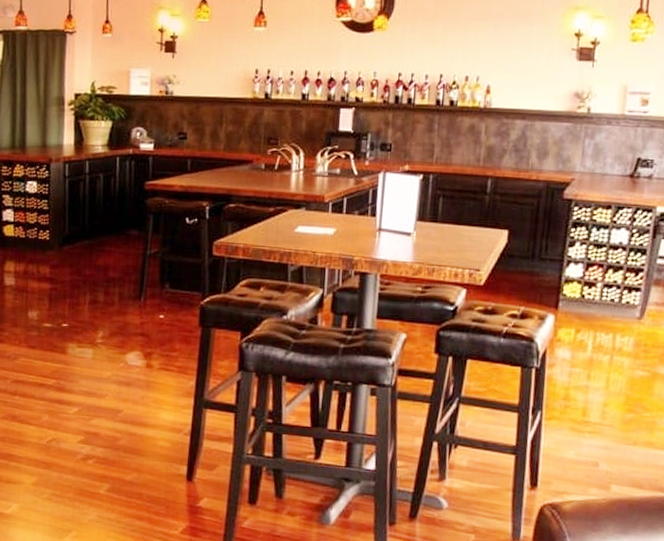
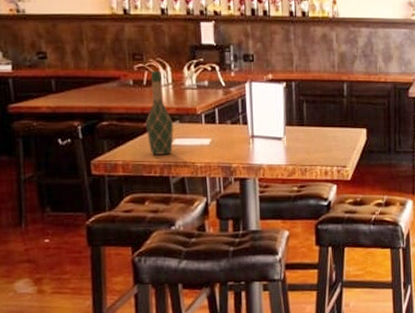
wine bottle: none [271,155,299,242] -> present [145,70,174,155]

